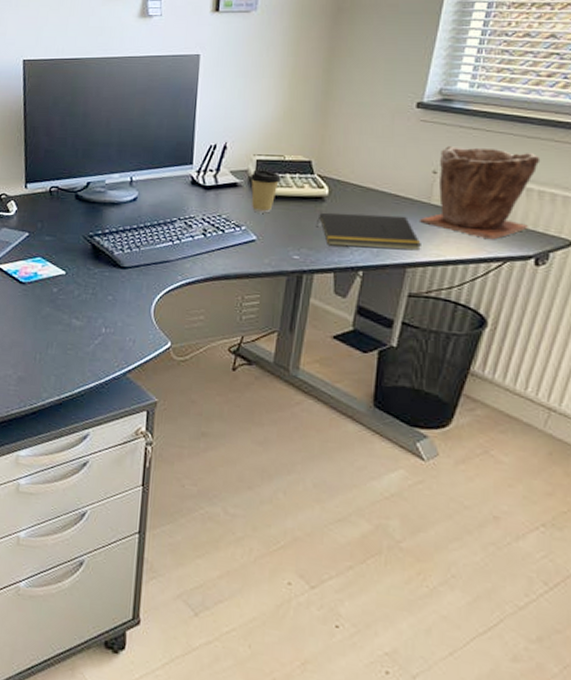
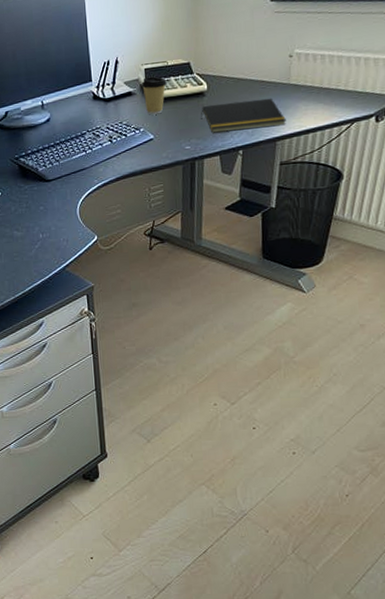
plant pot: present [419,146,541,240] -> none [282,26,374,107]

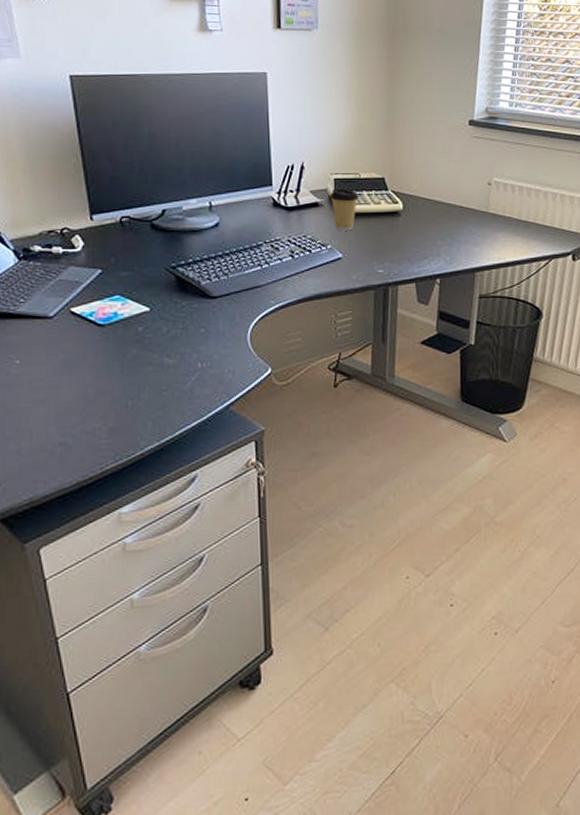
notepad: present [200,98,286,133] -> none [395,225,485,257]

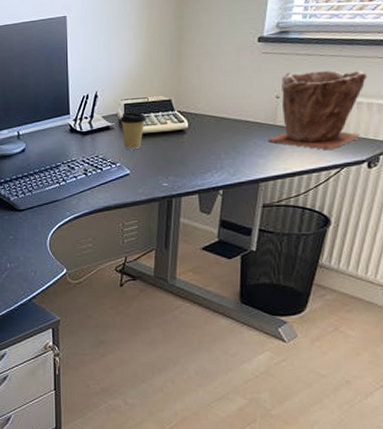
plant pot: none [481,160,569,241] -> present [267,69,368,150]

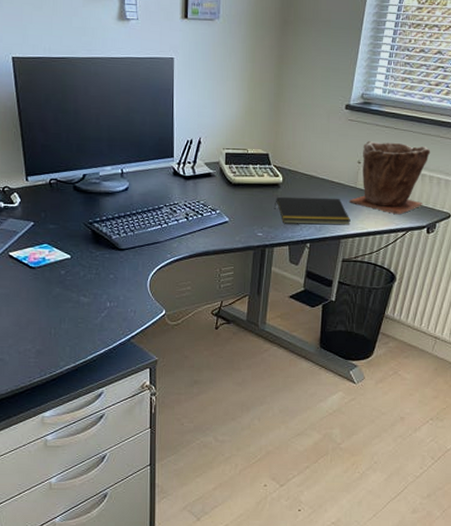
coffee cup: present [119,112,147,150] -> none [221,161,246,199]
notepad: none [179,138,271,171] -> present [273,196,351,225]

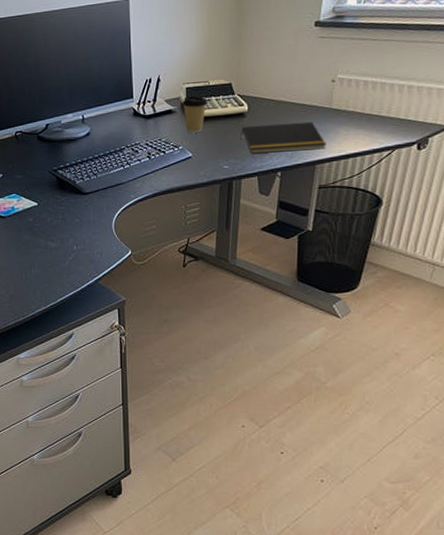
coffee cup: none [221,161,246,199] -> present [181,95,208,133]
plant pot: present [348,141,431,215] -> none [323,54,418,133]

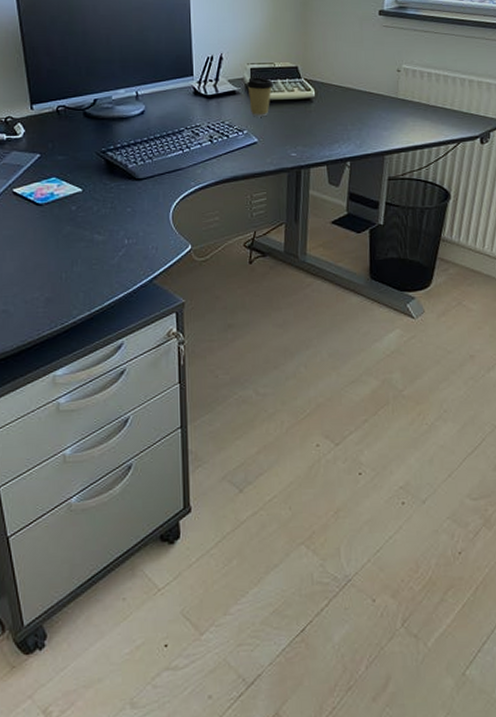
notepad: present [239,121,326,154] -> none [307,110,394,142]

